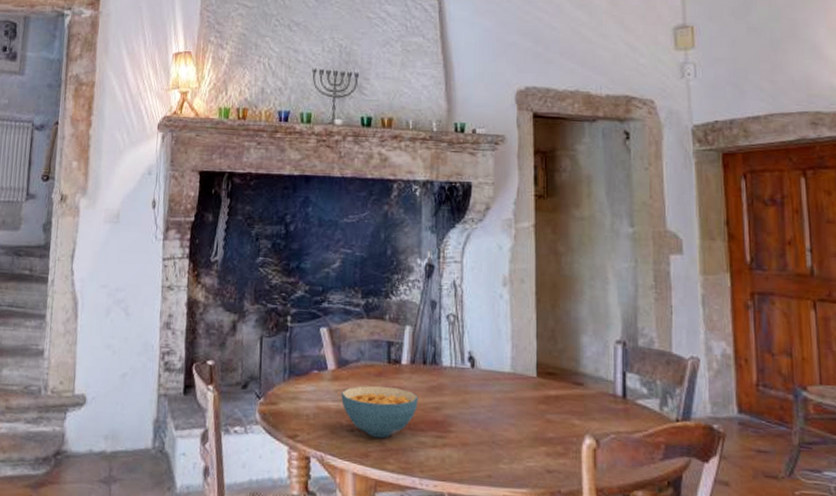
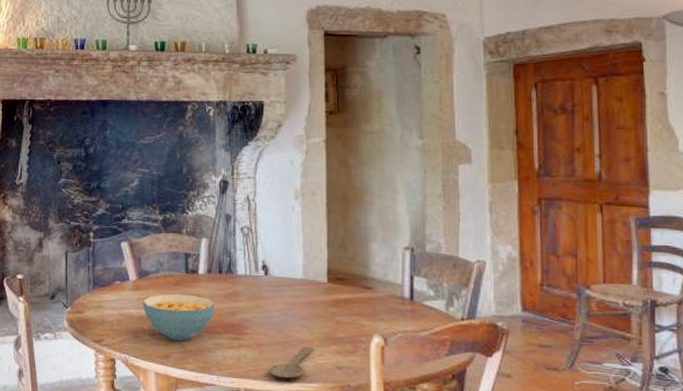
wooden spoon: none [474,446,522,483] -> present [269,346,313,379]

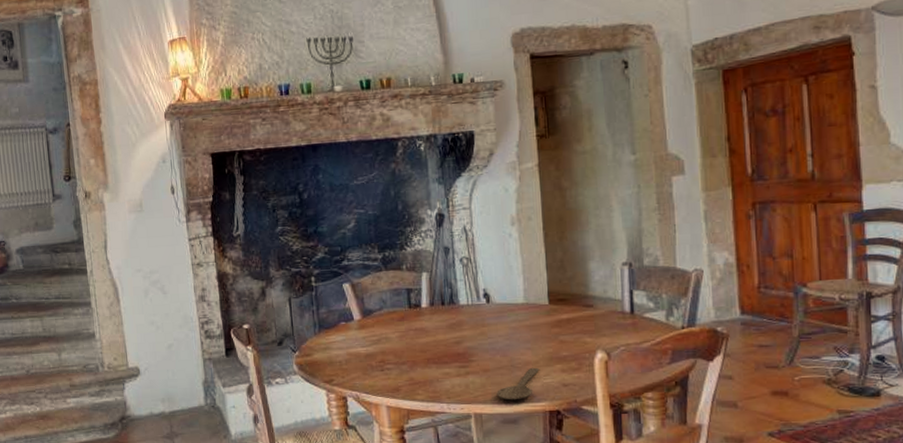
cereal bowl: present [143,293,215,341] -> none [369,328,440,374]

